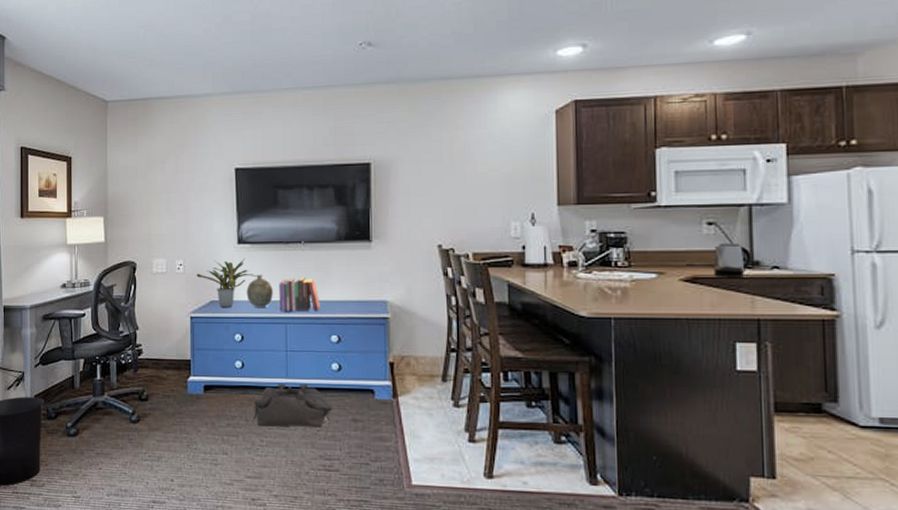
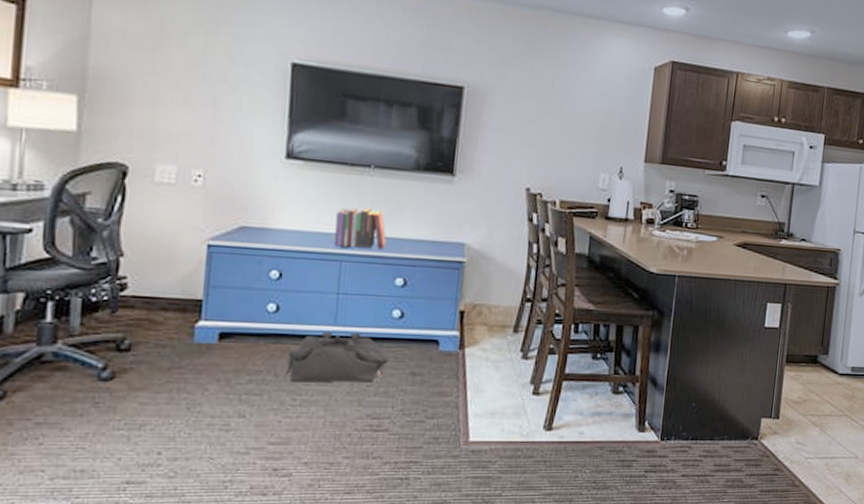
potted plant: present [196,259,256,308] -> none [221,175,307,238]
decorative vase: present [246,275,273,308] -> none [291,200,328,241]
kettle: present [714,242,752,277] -> none [760,214,789,246]

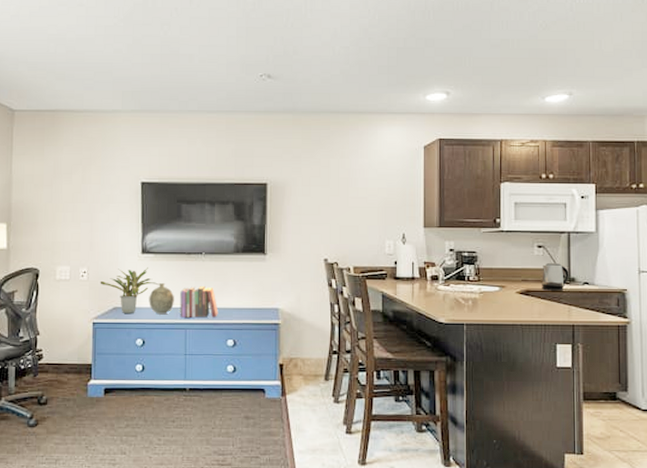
potted plant: none [221,175,307,238] -> present [100,268,159,314]
duffel bag: present [286,331,389,382] -> none [153,384,227,425]
decorative vase: none [291,200,328,241] -> present [149,283,174,315]
kettle: none [760,214,789,246] -> present [542,262,569,291]

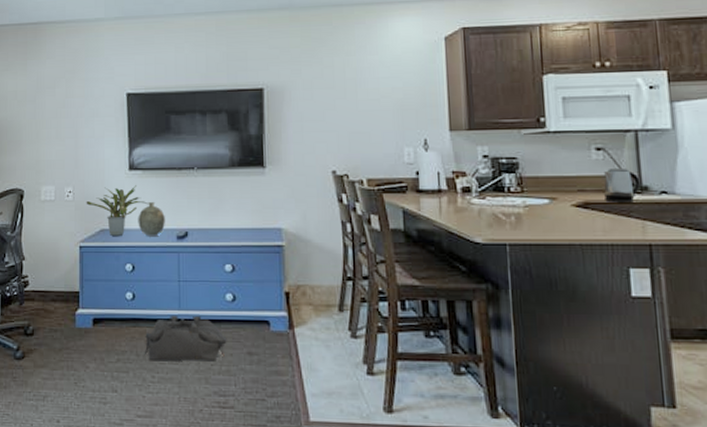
duffel bag: none [153,384,227,425] -> present [145,315,227,362]
books: present [180,286,218,318] -> none [171,205,214,240]

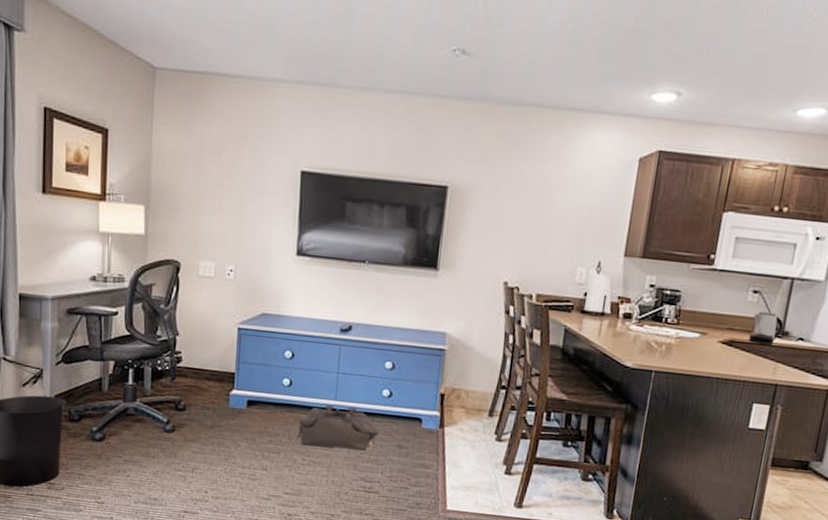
potted plant: present [86,185,148,237] -> none [248,270,314,323]
decorative vase: present [138,202,165,237] -> none [301,291,330,327]

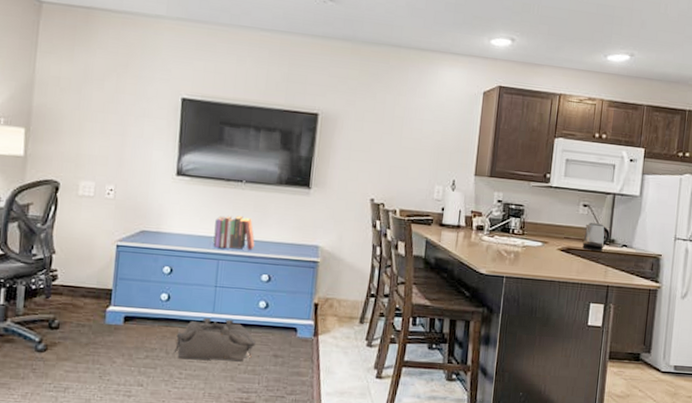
books: none [335,298,379,336] -> present [213,215,255,250]

